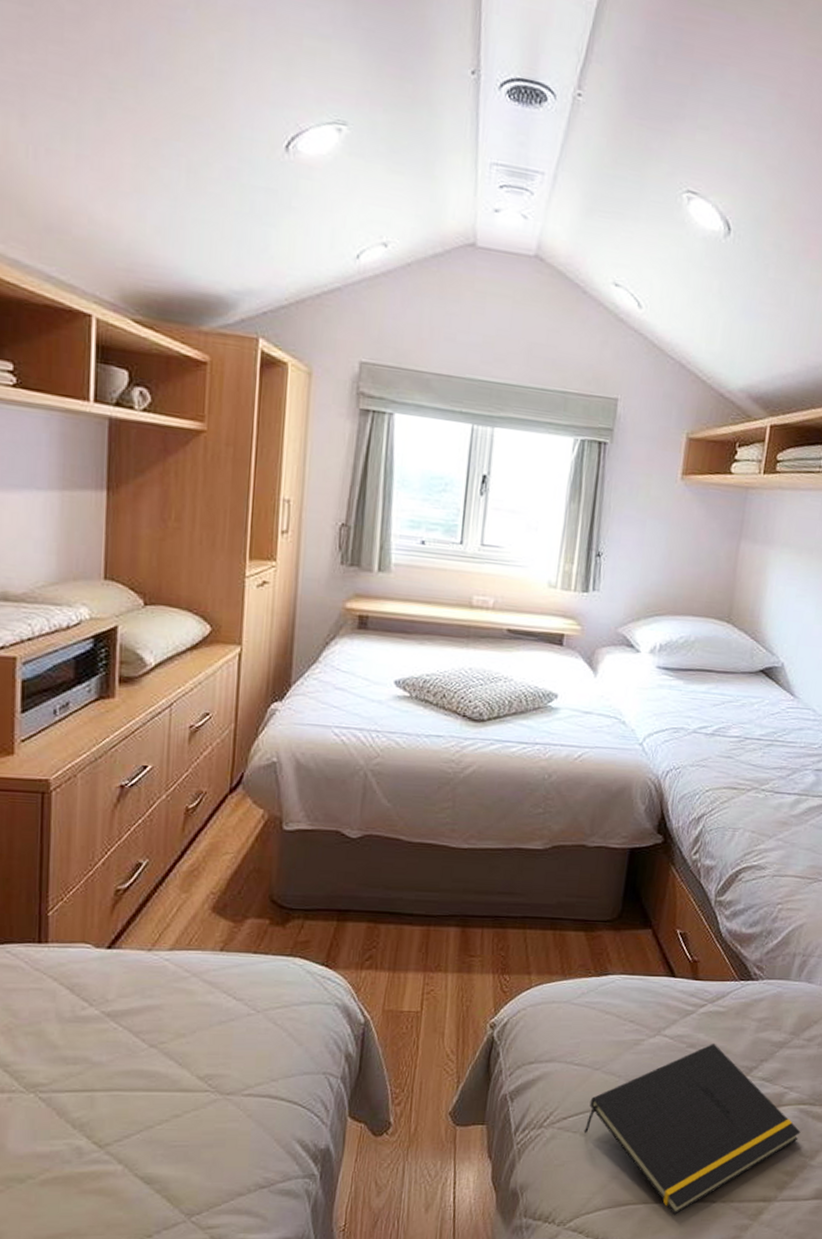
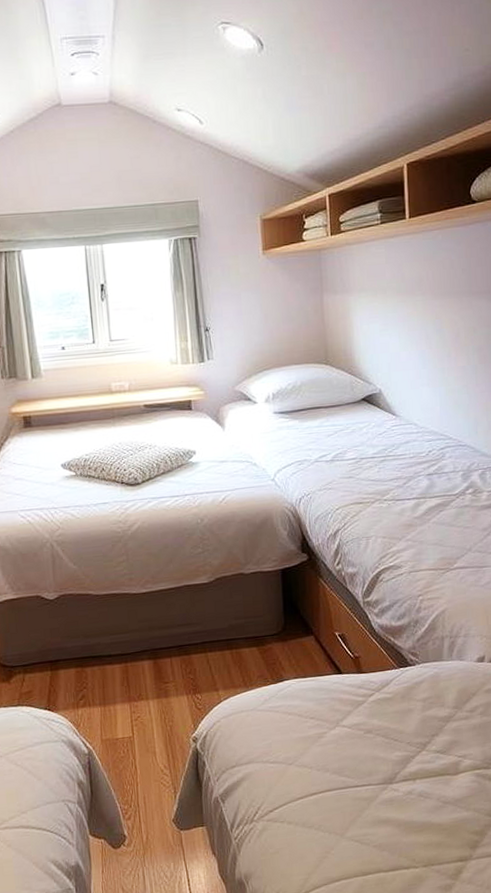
notepad: present [583,1044,801,1216] -> none [289,727,481,885]

